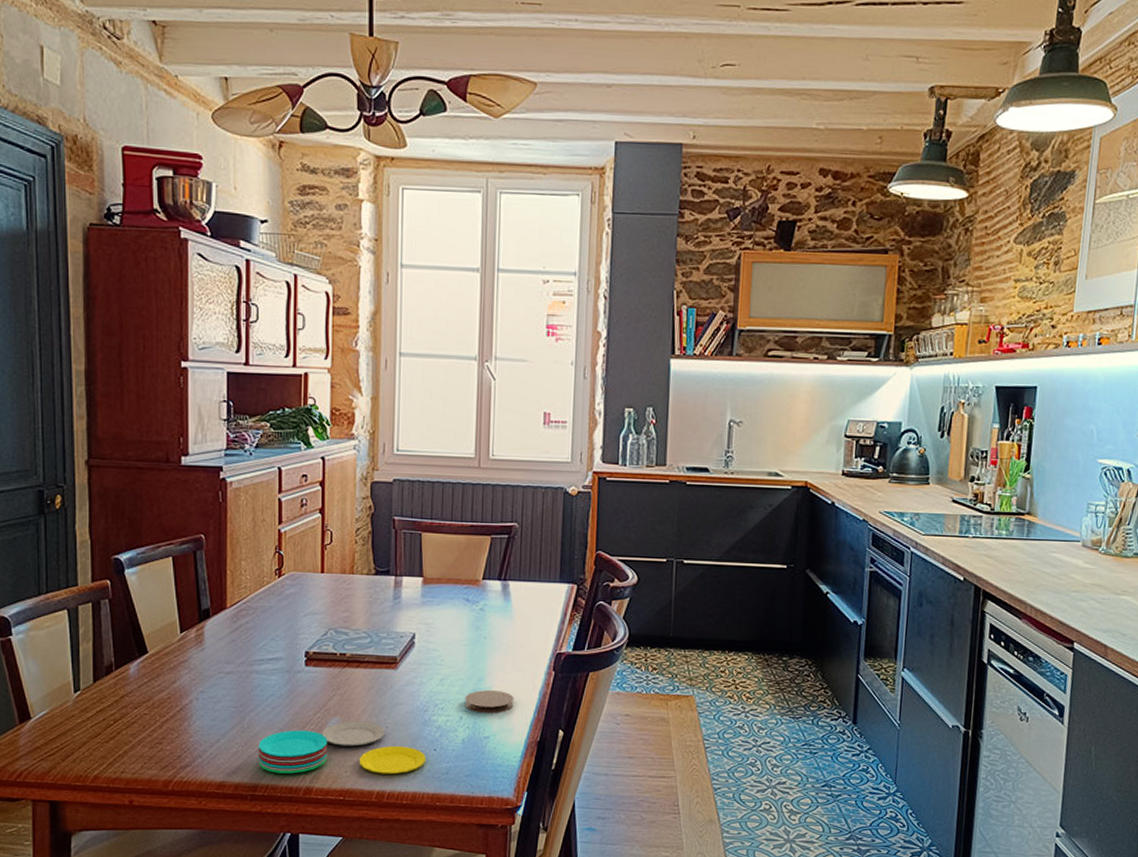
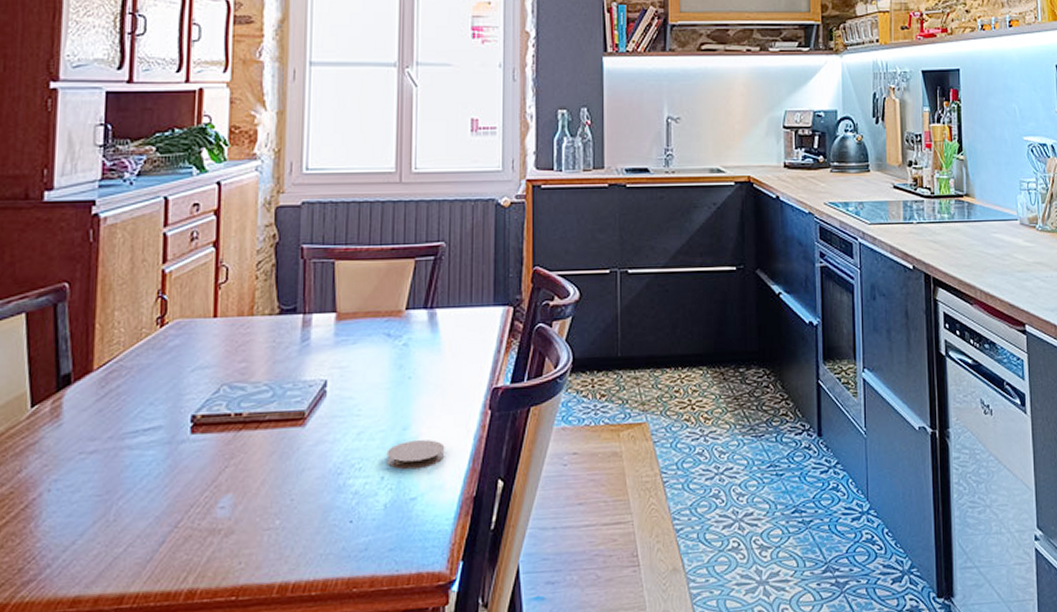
plate: present [259,721,427,774] -> none [127,495,341,576]

